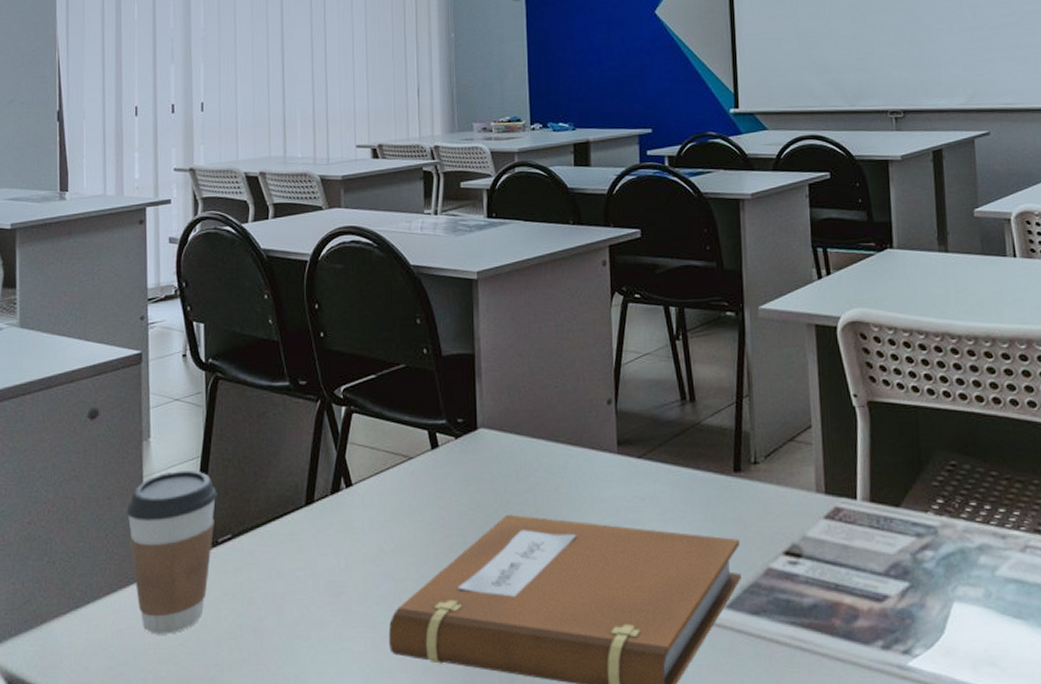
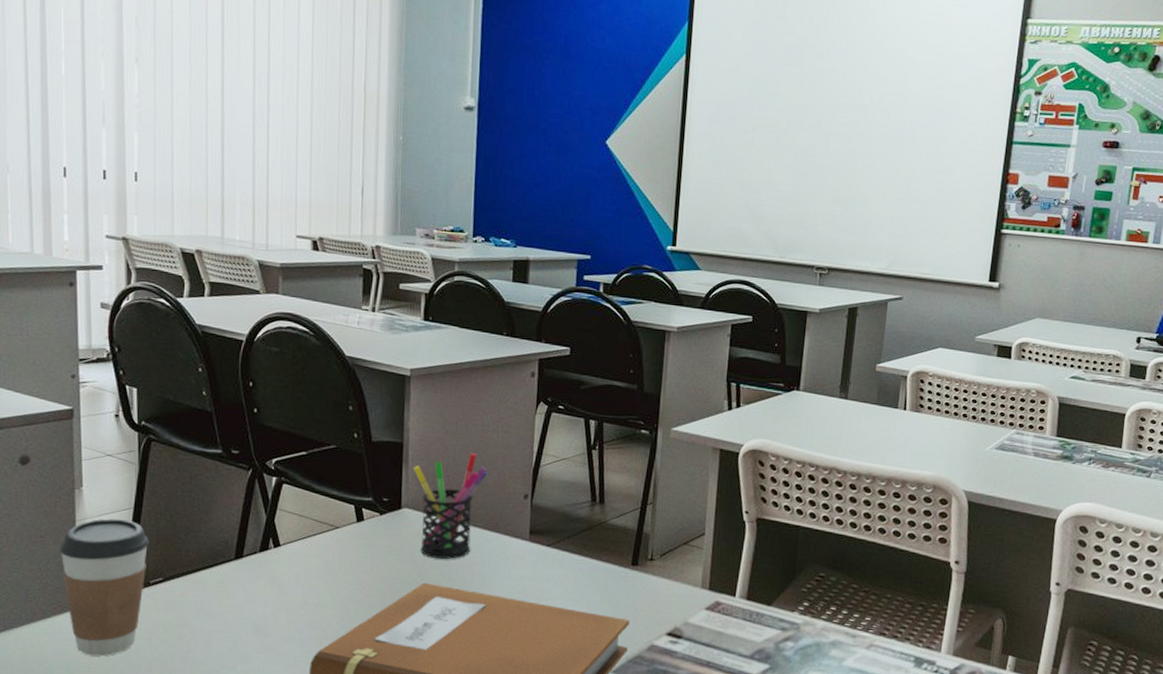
pen holder: none [487,357,566,485] -> present [413,452,488,559]

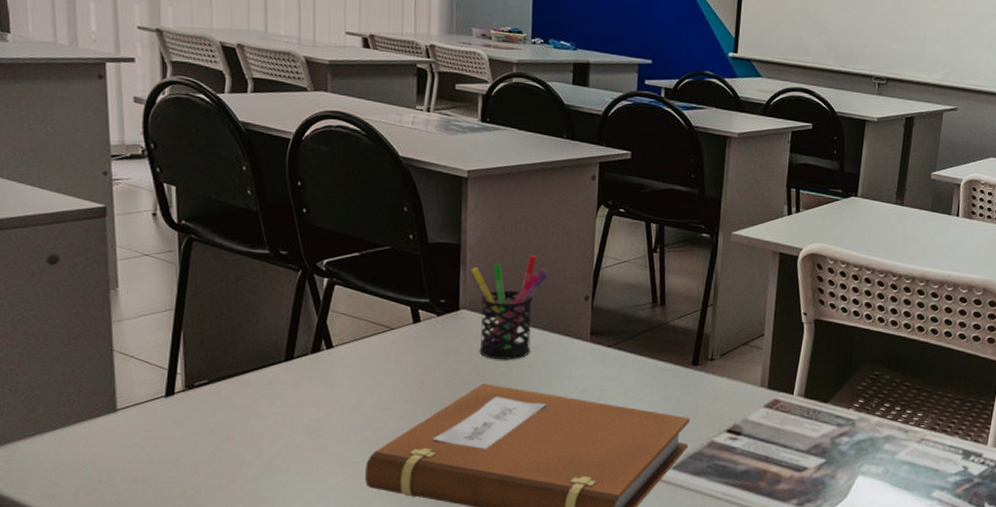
coffee cup: present [59,518,149,657] -> none [94,320,193,460]

